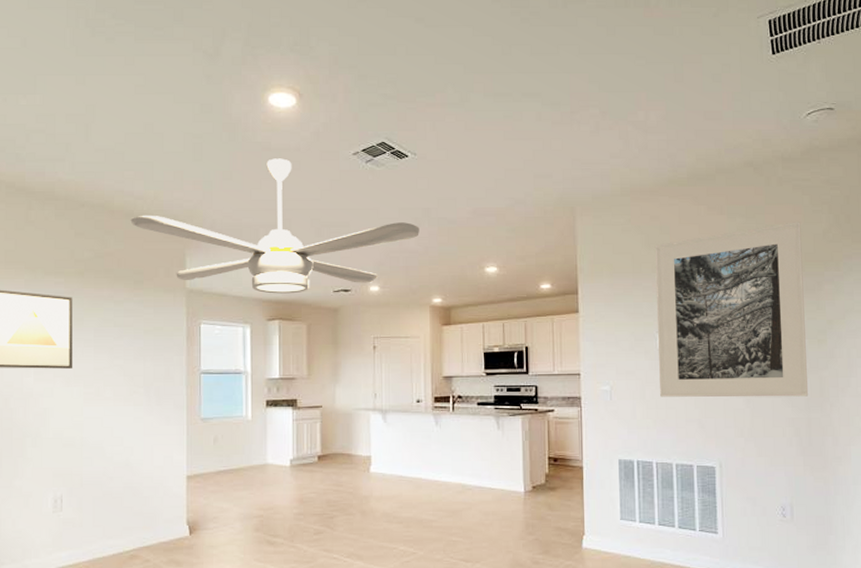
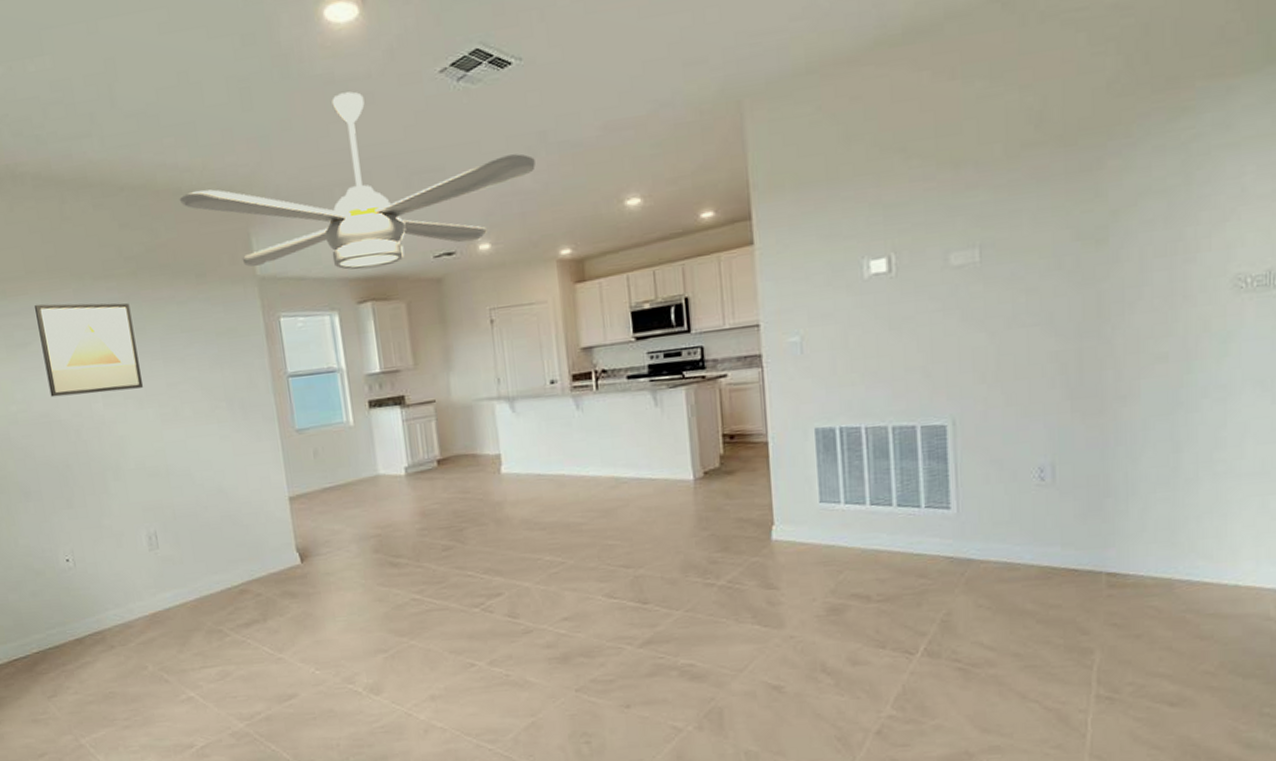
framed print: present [654,222,809,398] -> none [856,73,1081,343]

